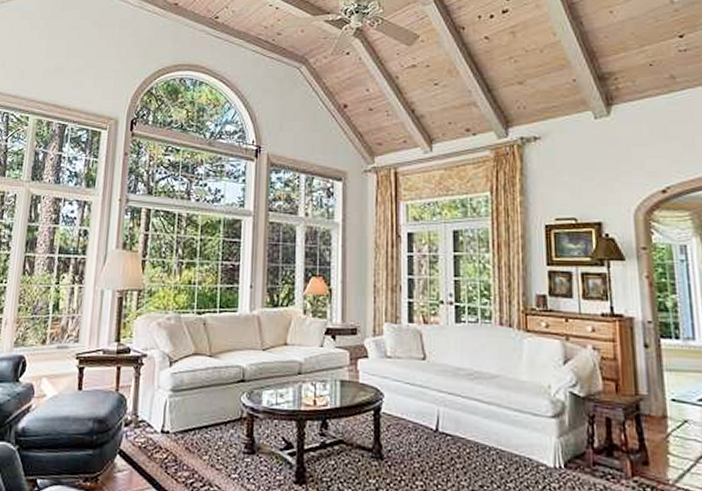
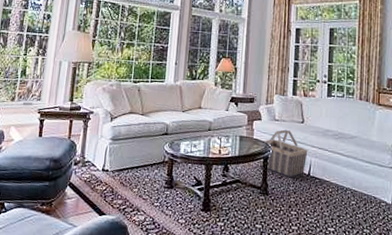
basket: none [368,369,434,437] -> present [259,129,308,180]

